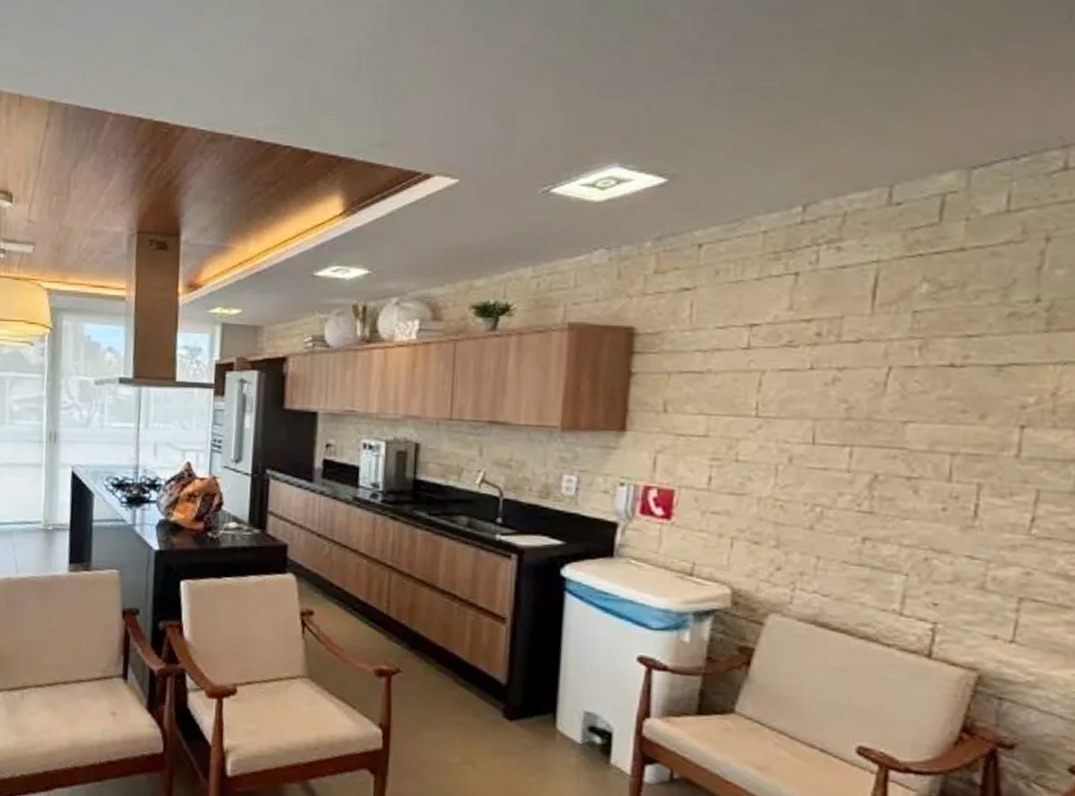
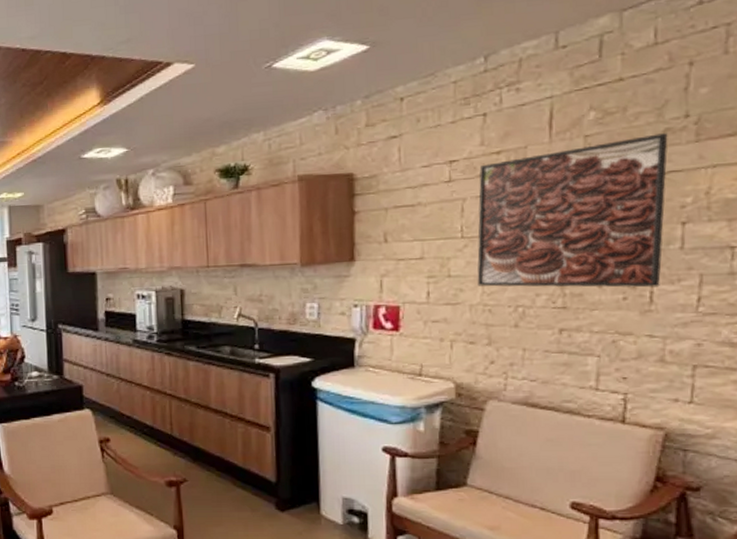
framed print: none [769,318,1013,500] -> present [477,133,668,288]

